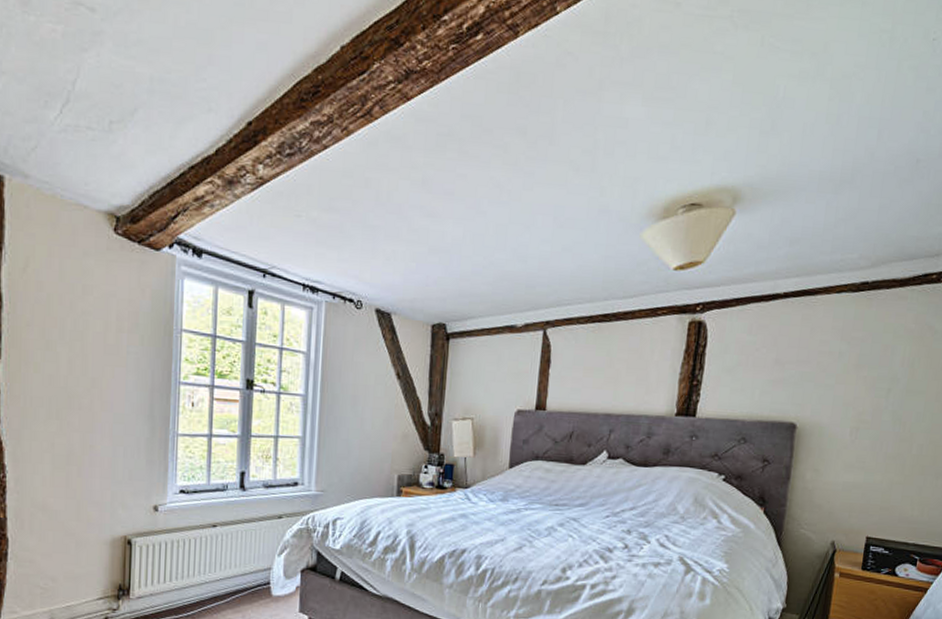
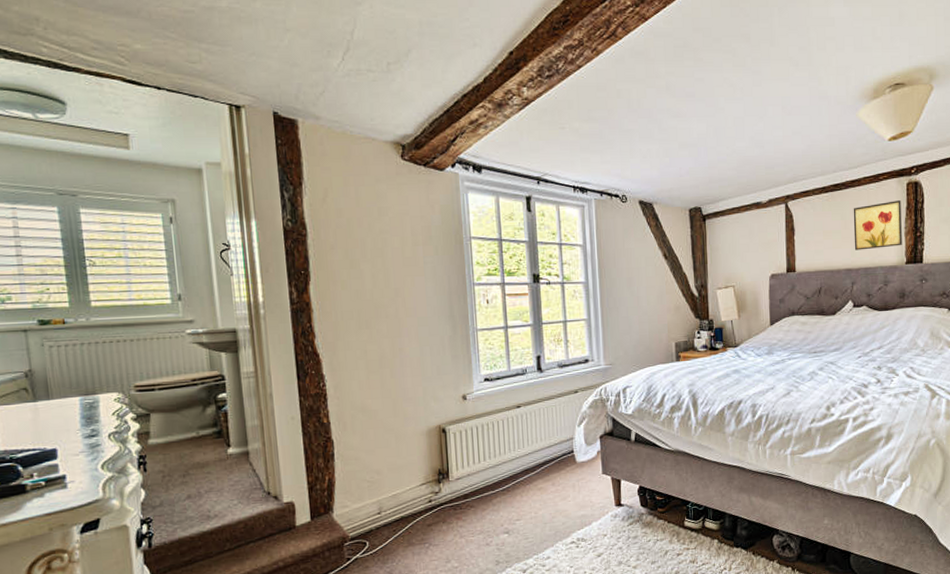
wall art: none [617,340,680,395] -> present [853,200,902,250]

